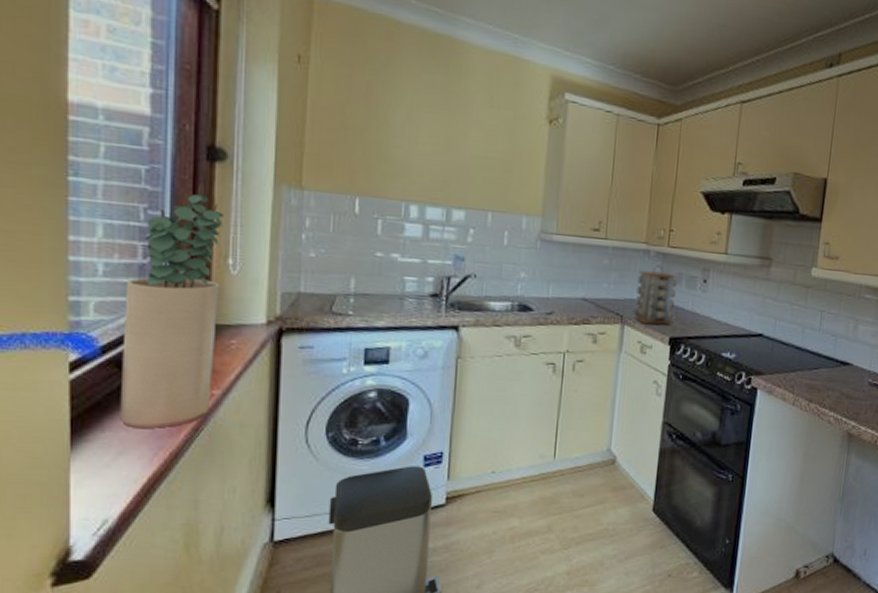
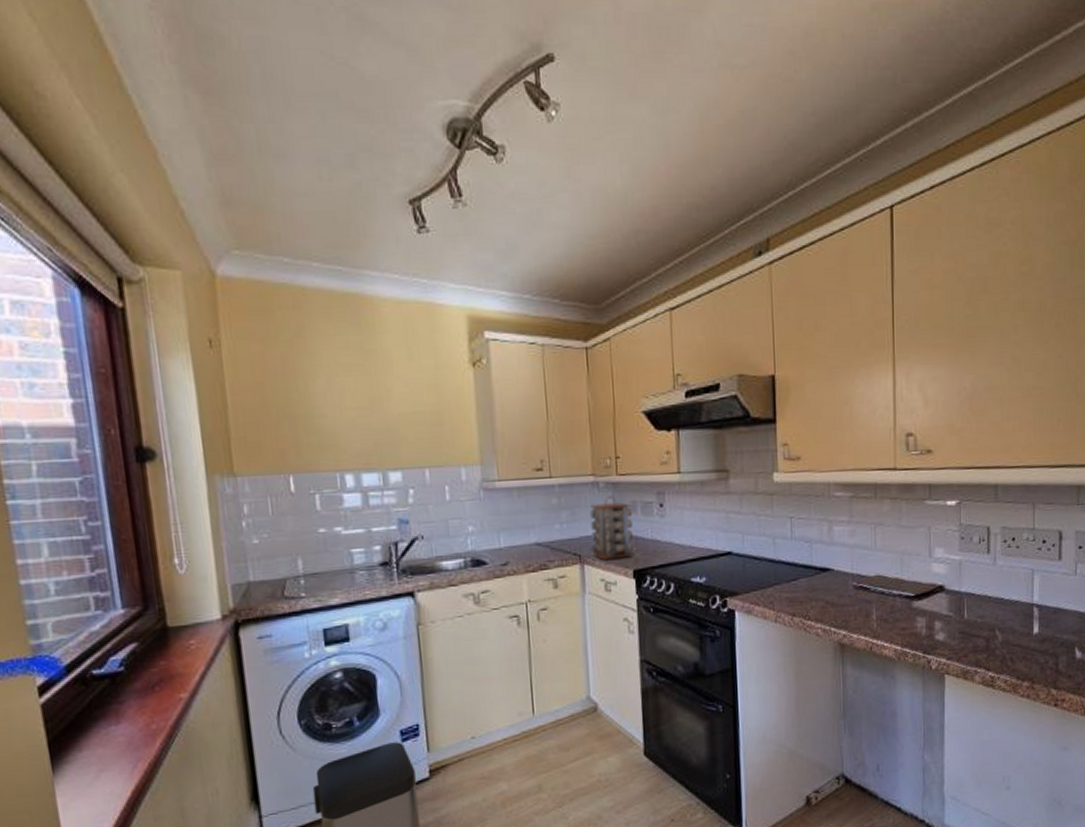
vase: present [120,183,224,429] -> none [79,487,180,744]

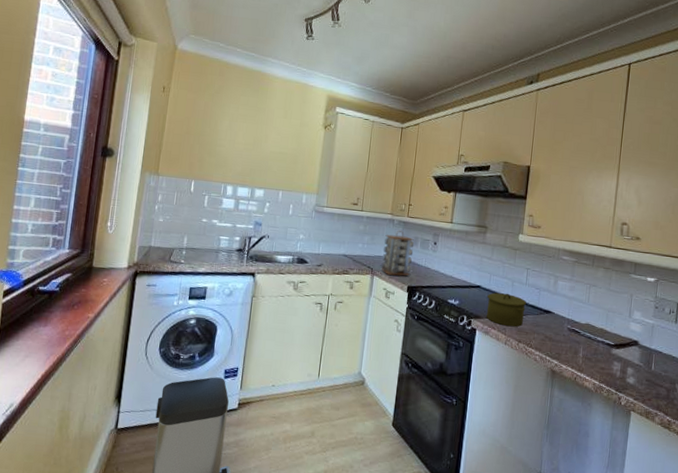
cooking pot: none [742,554,795,599] -> present [487,292,526,327]

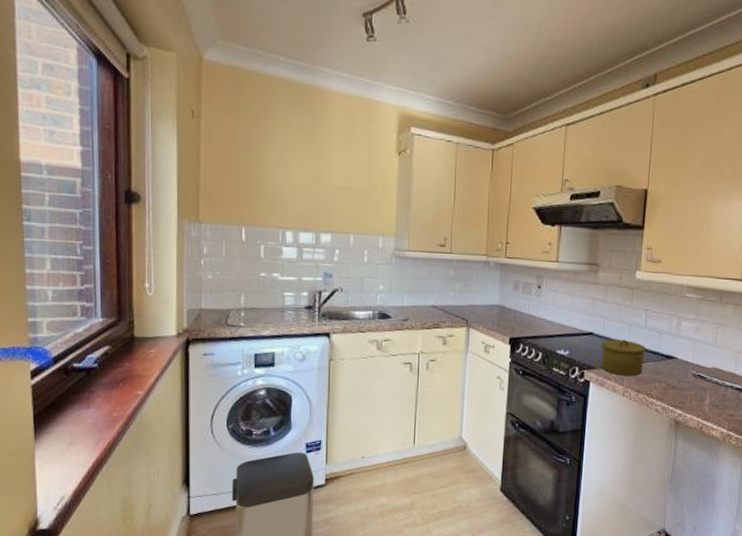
spice rack: present [381,230,415,276] -> none [477,273,515,327]

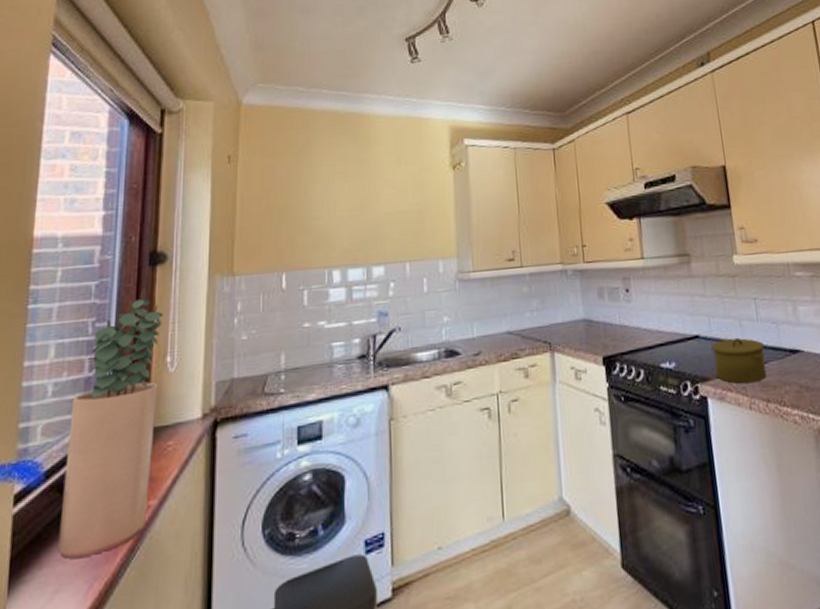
vase: none [69,222,140,424] -> present [57,288,163,560]

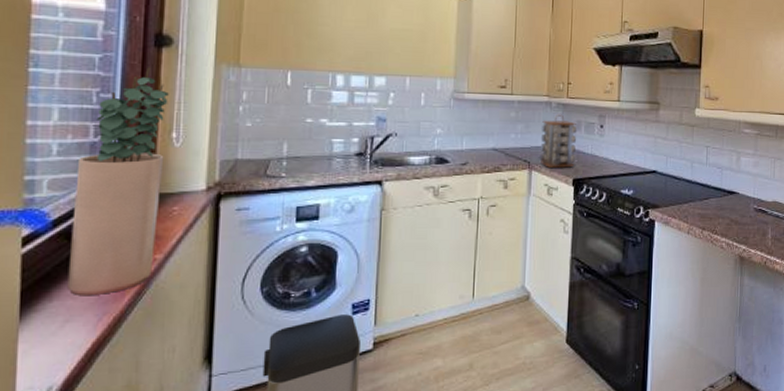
spice rack: none [558,282,602,348] -> present [539,114,578,169]
cooking pot: present [710,337,767,384] -> none [664,176,708,214]

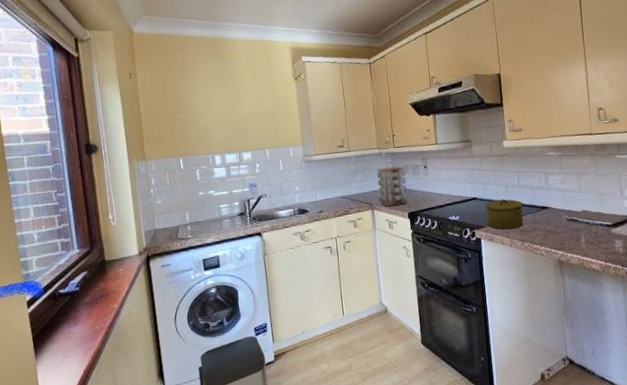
vase: present [67,67,169,296] -> none [52,170,113,339]
cooking pot: none [664,176,708,214] -> present [484,198,523,230]

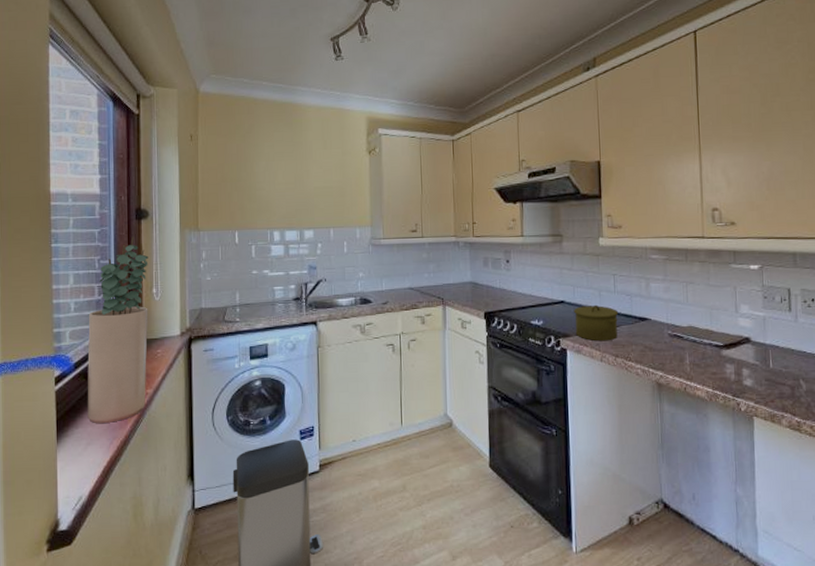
vase: none [52,170,113,339] -> present [87,236,149,424]
spice rack: present [376,161,408,207] -> none [451,252,485,304]

